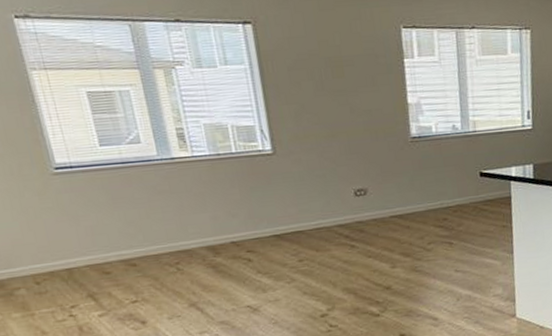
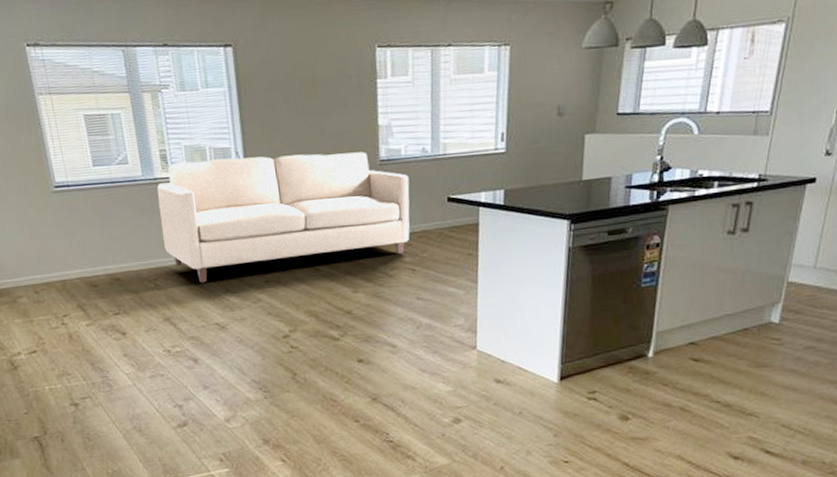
sofa: none [175,129,445,265] -> present [157,152,410,283]

